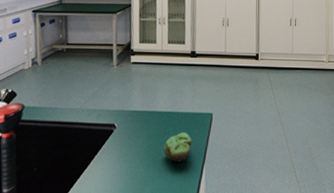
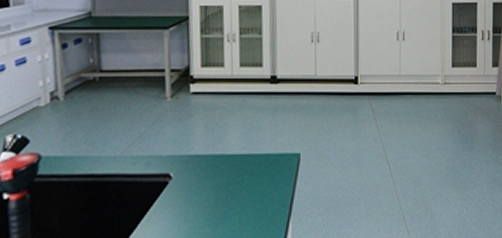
sponge: present [163,132,192,163] -> none [237,179,274,218]

